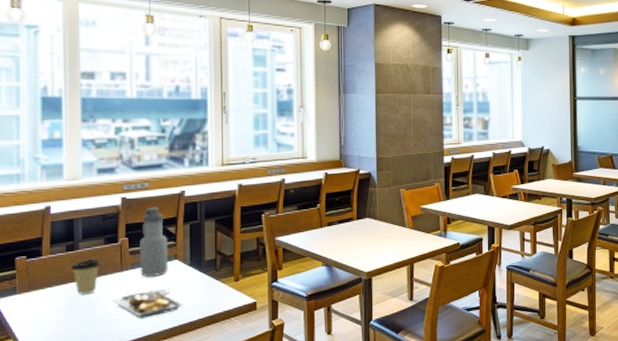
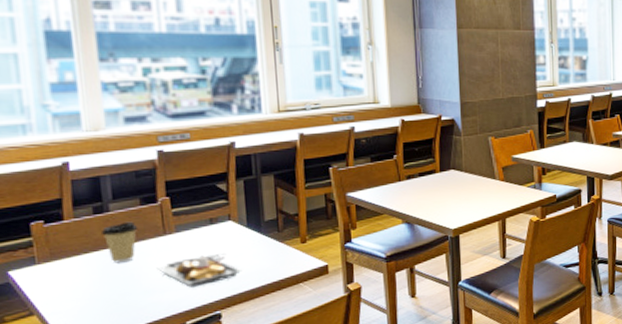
water bottle: present [140,207,169,276] -> none [184,160,222,240]

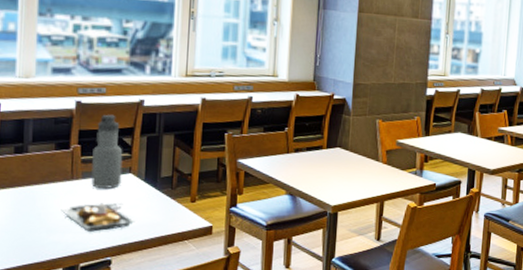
coffee cup: present [102,221,139,263] -> none [19,163,51,201]
water bottle: none [184,160,222,240] -> present [91,114,123,189]

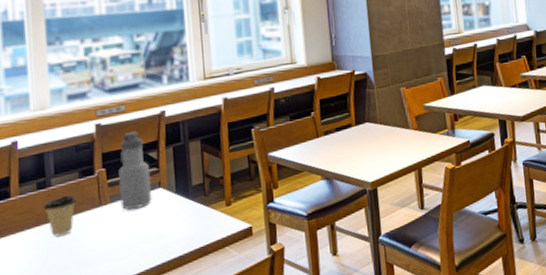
coffee cup: none [19,163,51,201] -> present [44,194,77,237]
plate: present [61,203,136,232] -> none [92,221,172,258]

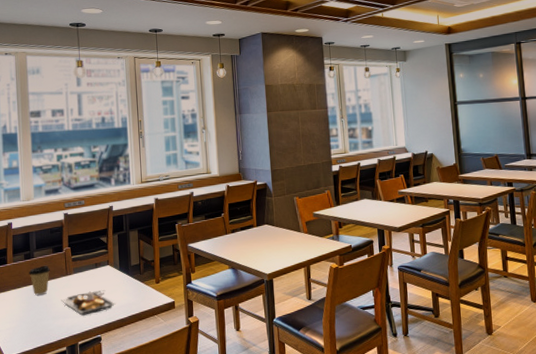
plate: none [92,221,172,258] -> present [61,290,116,316]
water bottle: present [118,131,153,210] -> none [79,220,103,280]

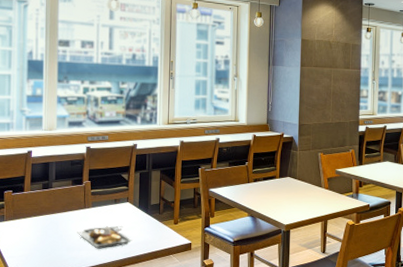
coffee cup: present [29,265,51,296] -> none [46,196,69,226]

